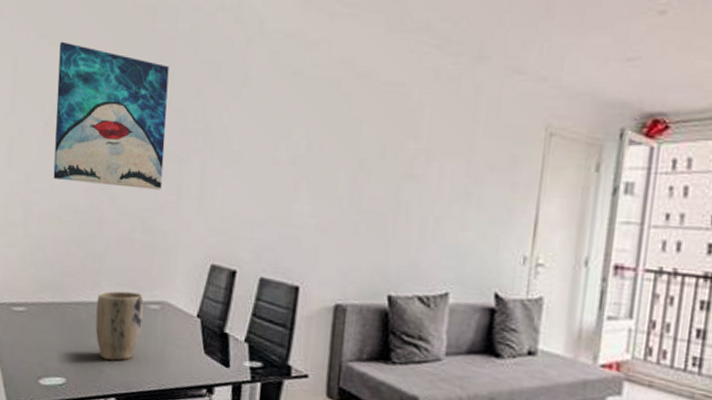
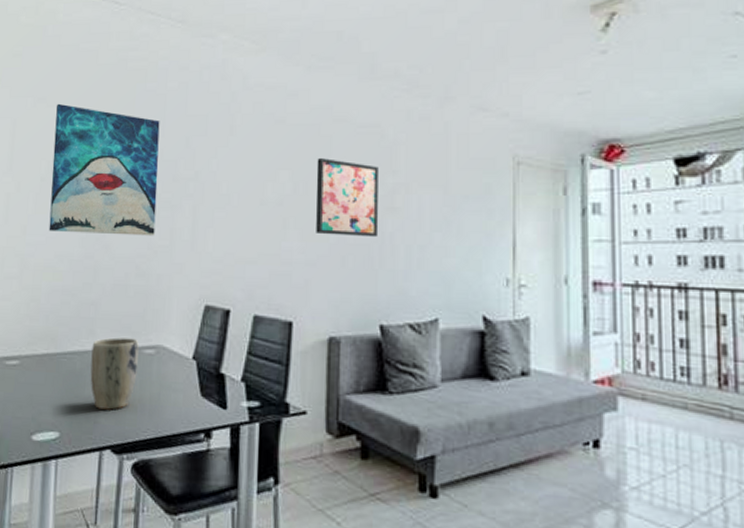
wall art: none [329,117,400,206] -> present [316,158,379,238]

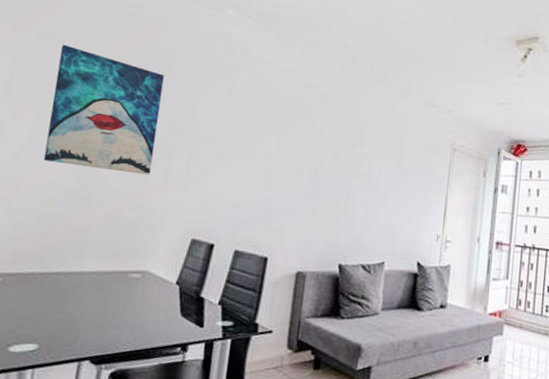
plant pot: present [90,337,139,410] -> none [74,262,126,326]
wall art: present [316,158,379,238] -> none [294,126,350,195]

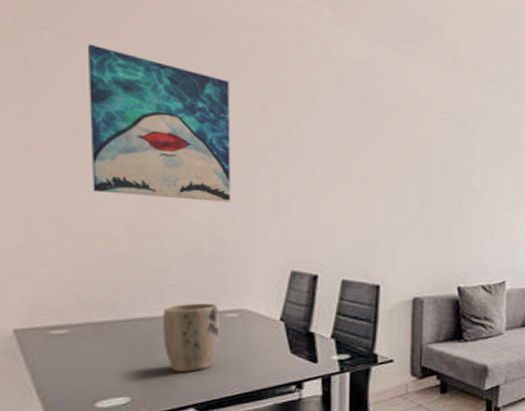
plant pot: none [74,262,126,326] -> present [163,303,219,372]

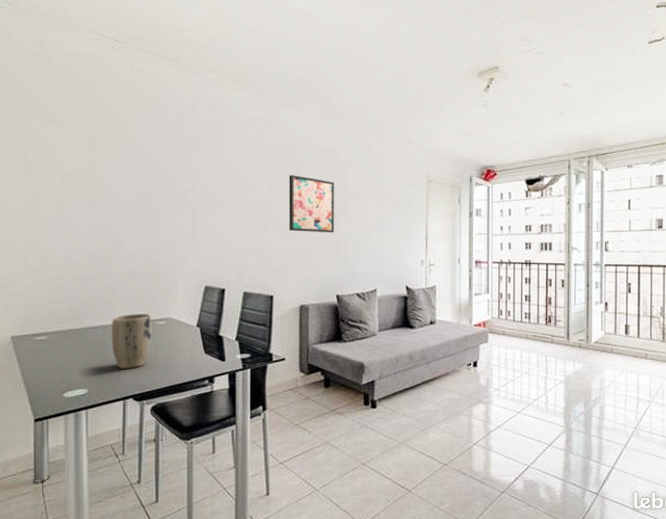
wall art: present [87,43,231,202] -> none [65,124,161,234]
wall art: none [401,138,459,213] -> present [288,175,335,233]

